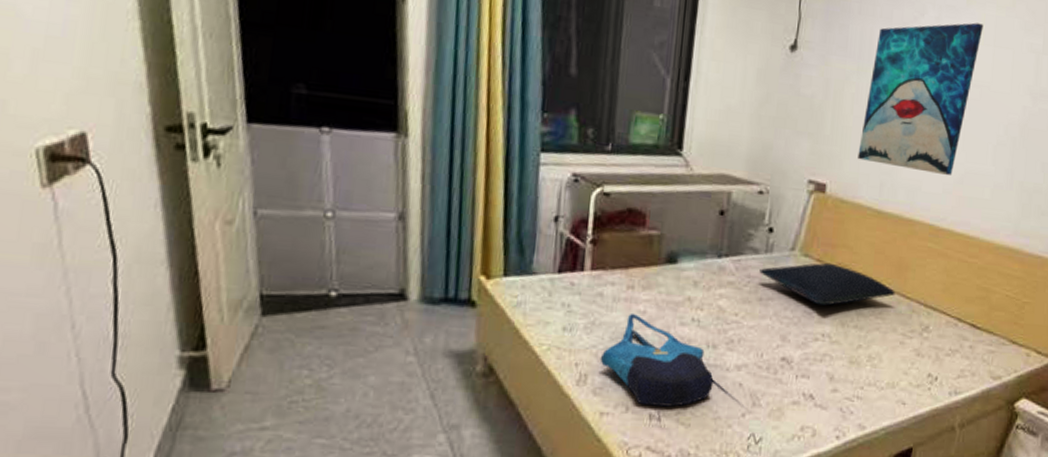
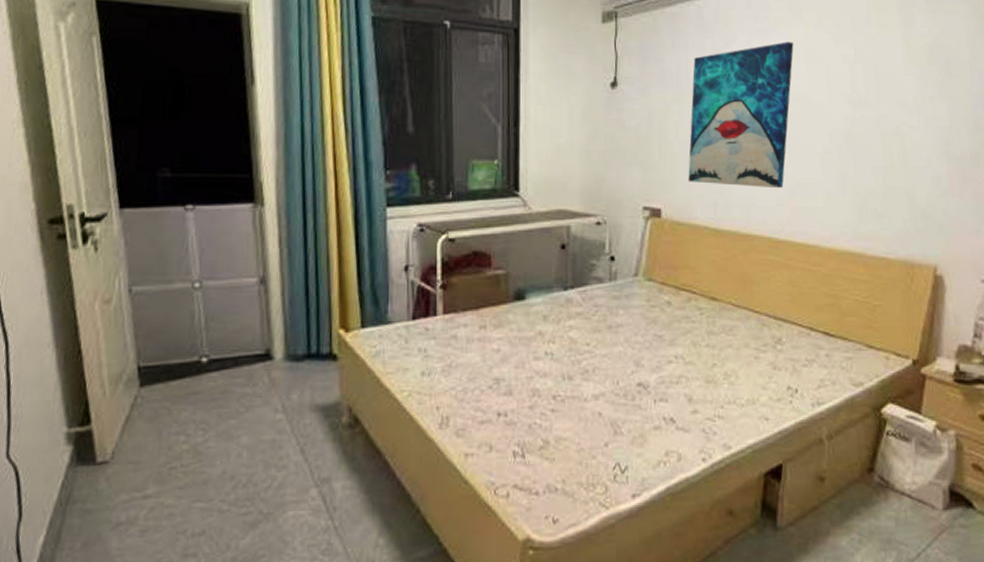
tote bag: present [600,314,714,407] -> none [459,353,573,443]
pillow: present [759,262,895,306] -> none [606,284,743,327]

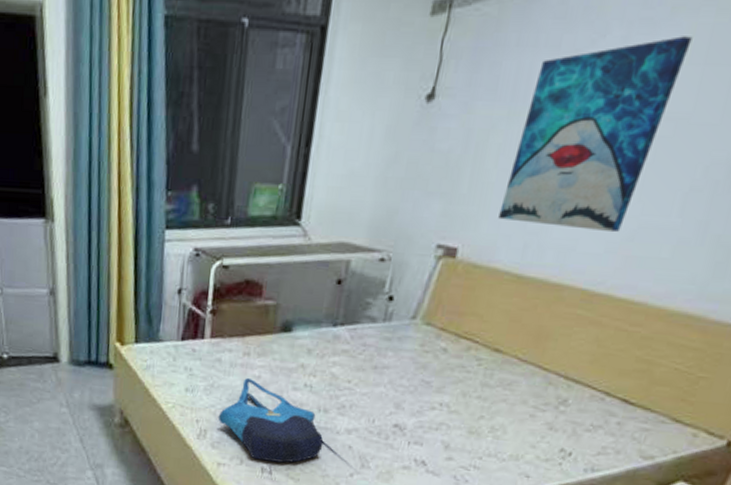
tote bag: none [459,353,573,443] -> present [217,378,324,463]

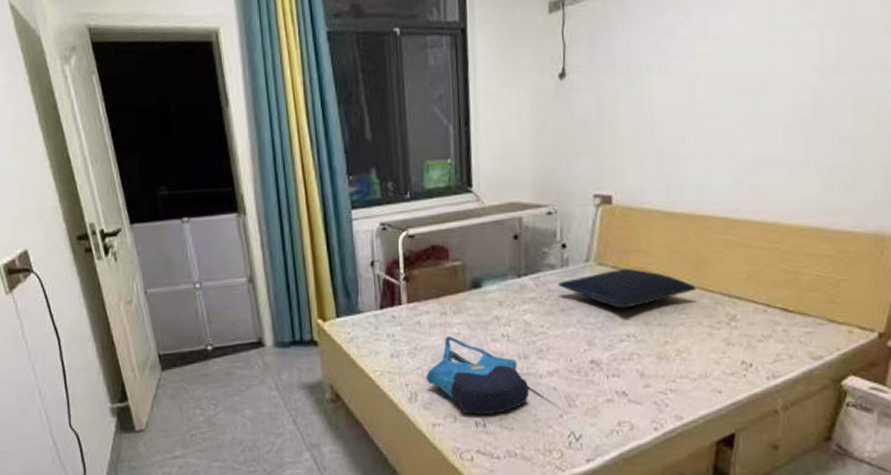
pillow: none [376,331,530,376] -> present [558,268,696,309]
wall art: present [498,36,693,233] -> none [639,12,755,168]

